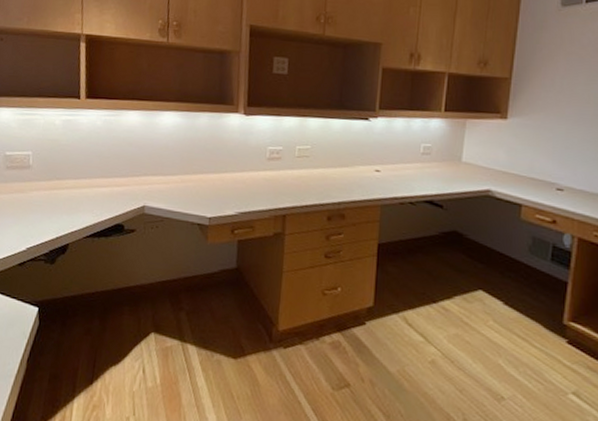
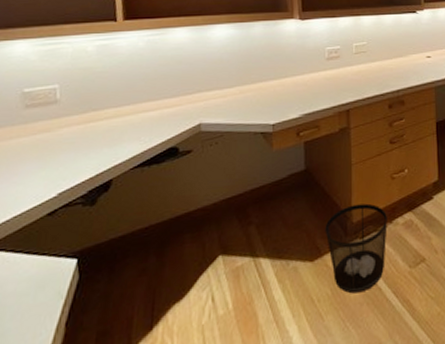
waste bin: none [250,312,314,401] -> present [325,203,387,294]

